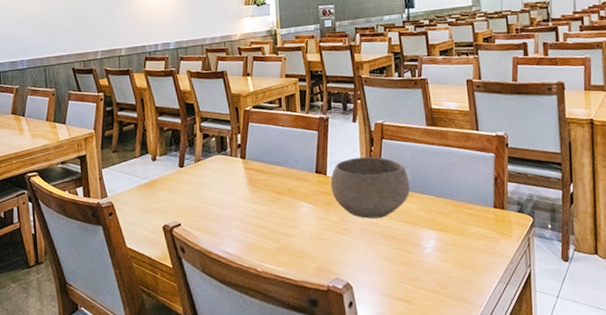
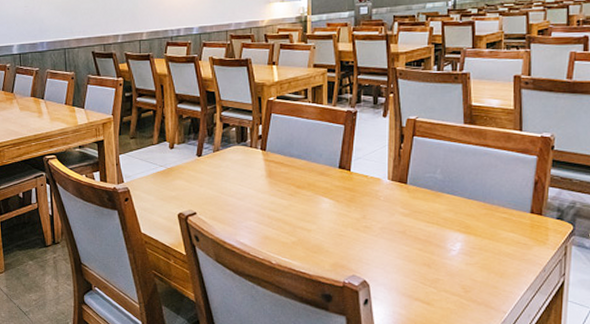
bowl: present [330,156,410,219] -> none [354,153,440,217]

